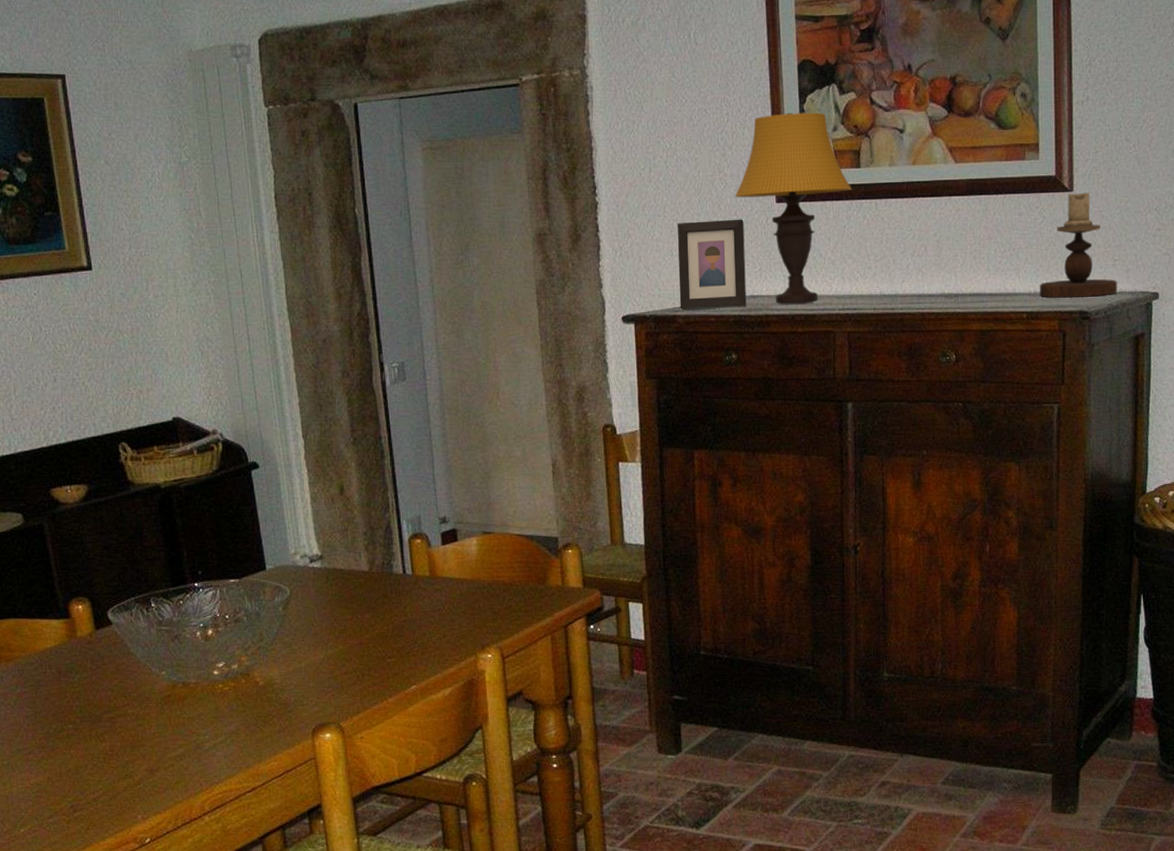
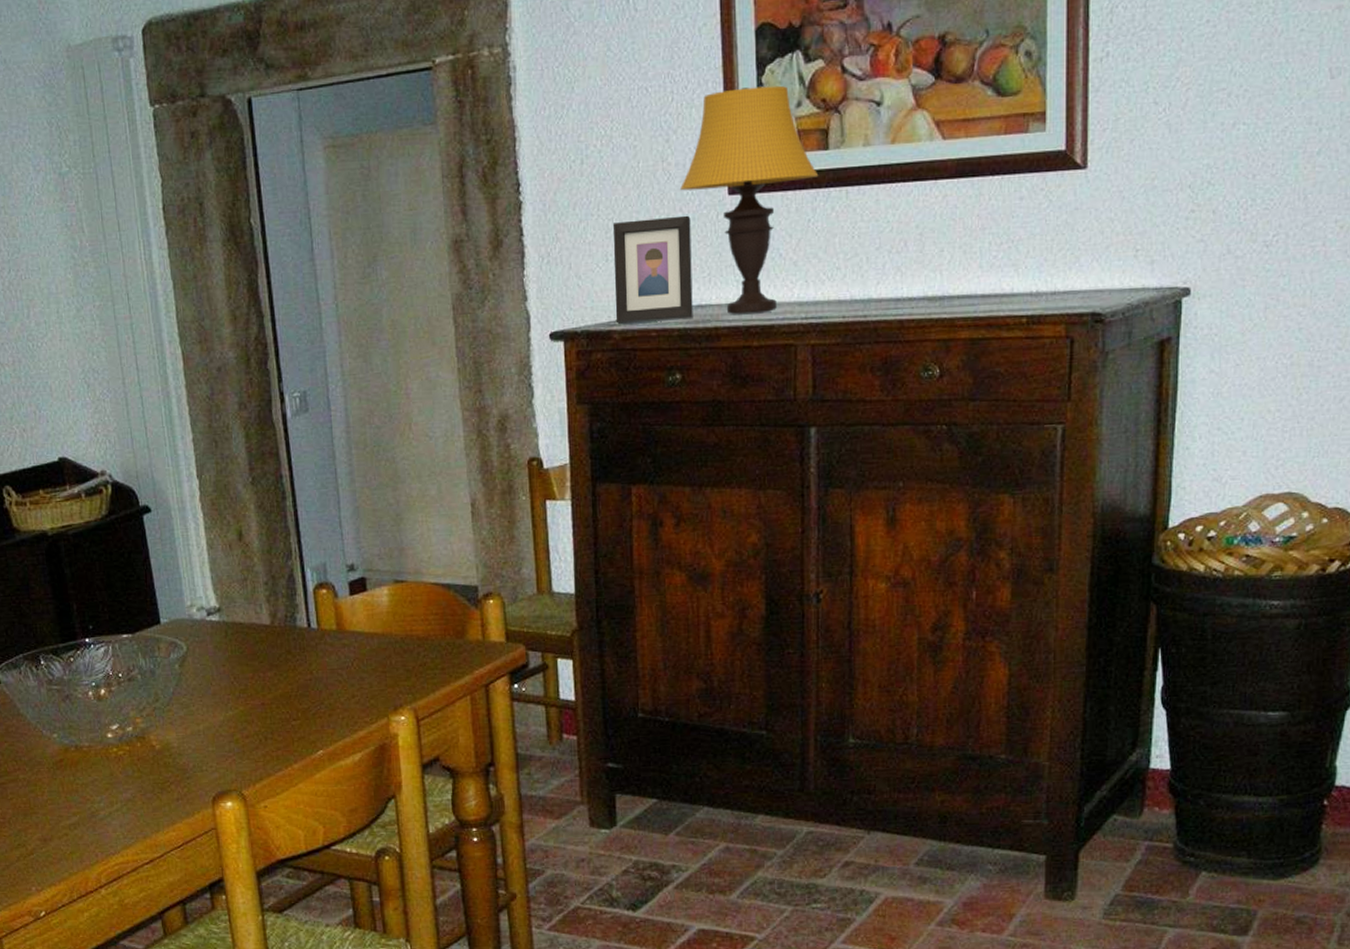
candlestick: present [1039,192,1117,298] -> none [1042,169,1139,298]

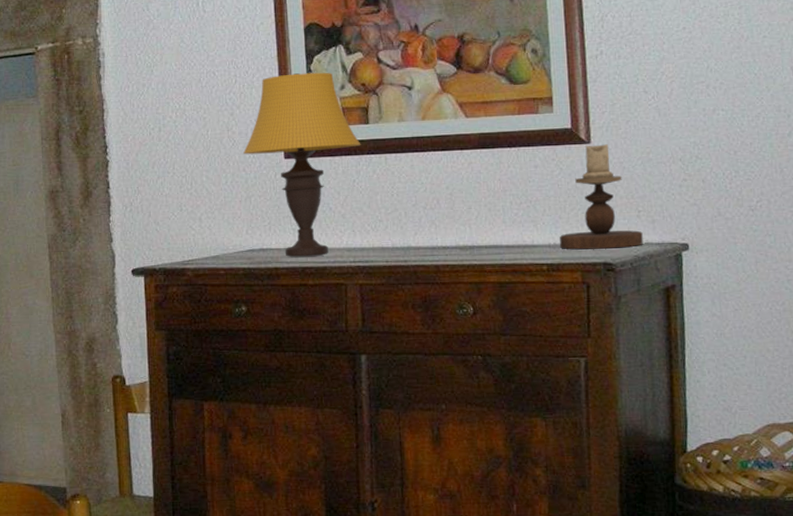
picture frame: present [613,215,693,325] -> none [186,174,256,264]
candlestick: none [1042,169,1139,298] -> present [559,144,643,250]

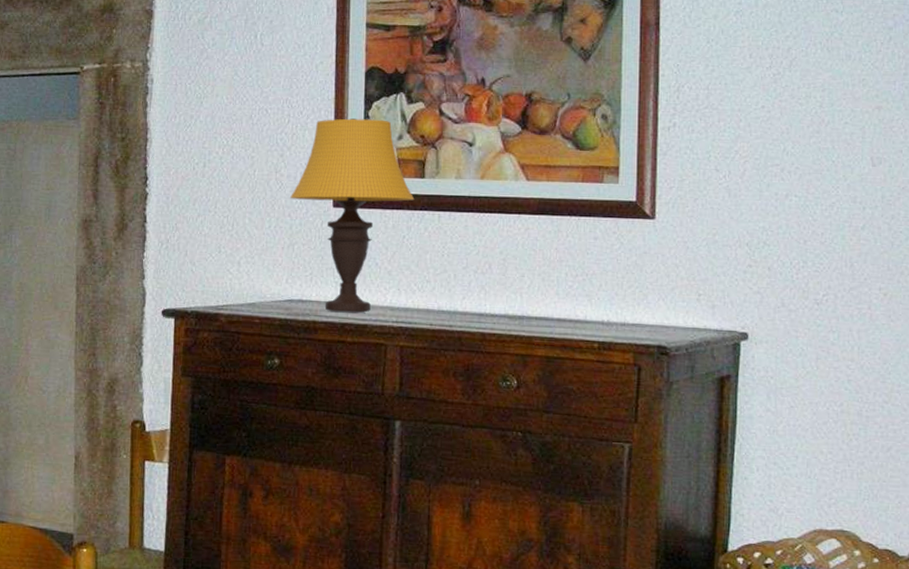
candlestick: present [559,144,643,250] -> none [613,220,701,332]

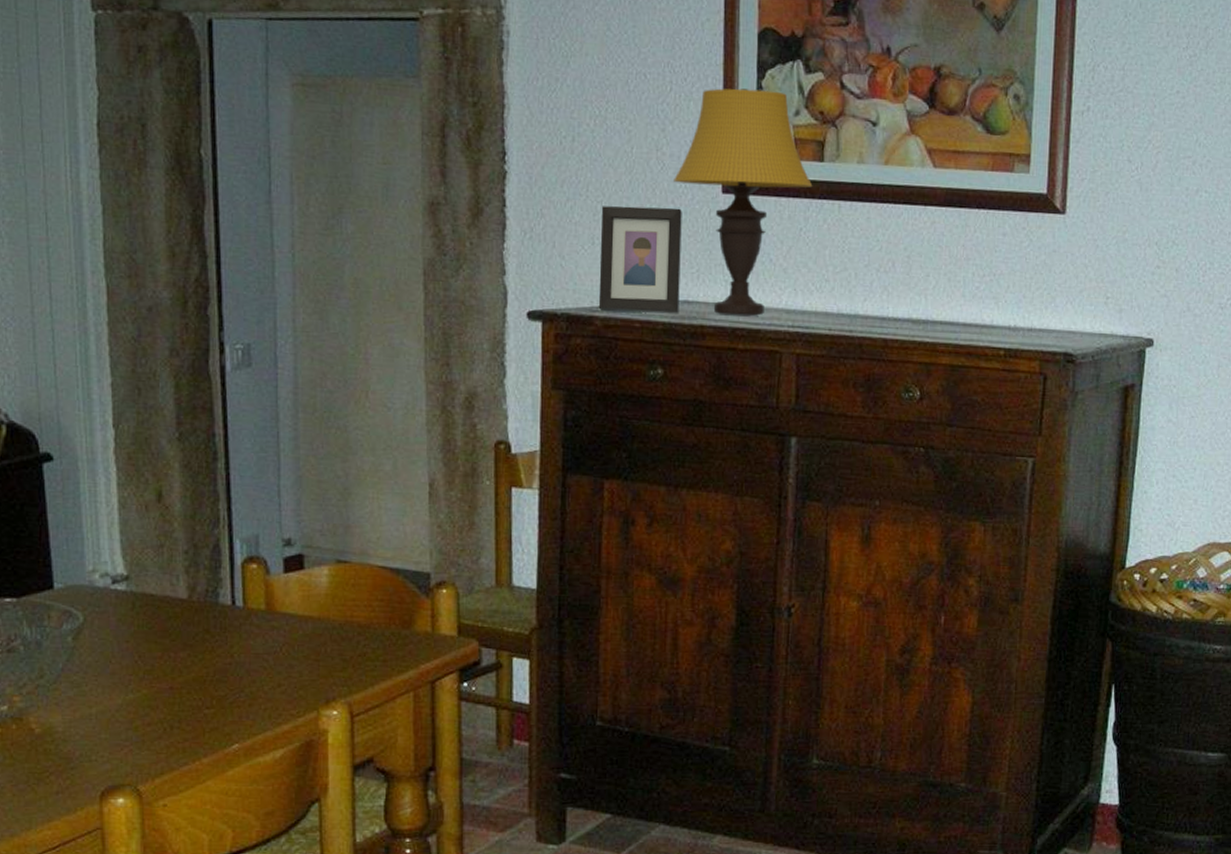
picture frame: none [223,219,298,312] -> present [598,206,682,314]

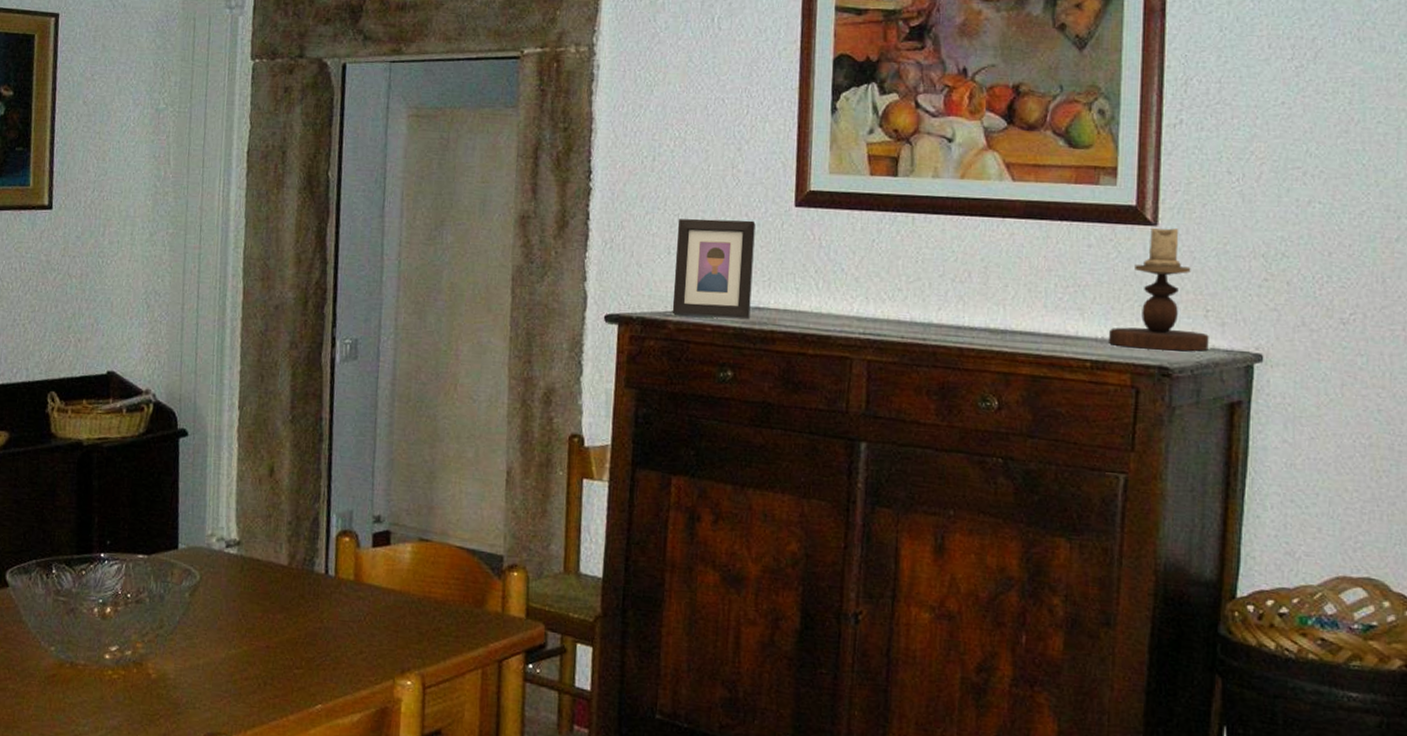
table lamp: present [674,88,813,317] -> none [748,110,886,324]
candlestick: none [1019,215,1108,338] -> present [1108,227,1209,351]

